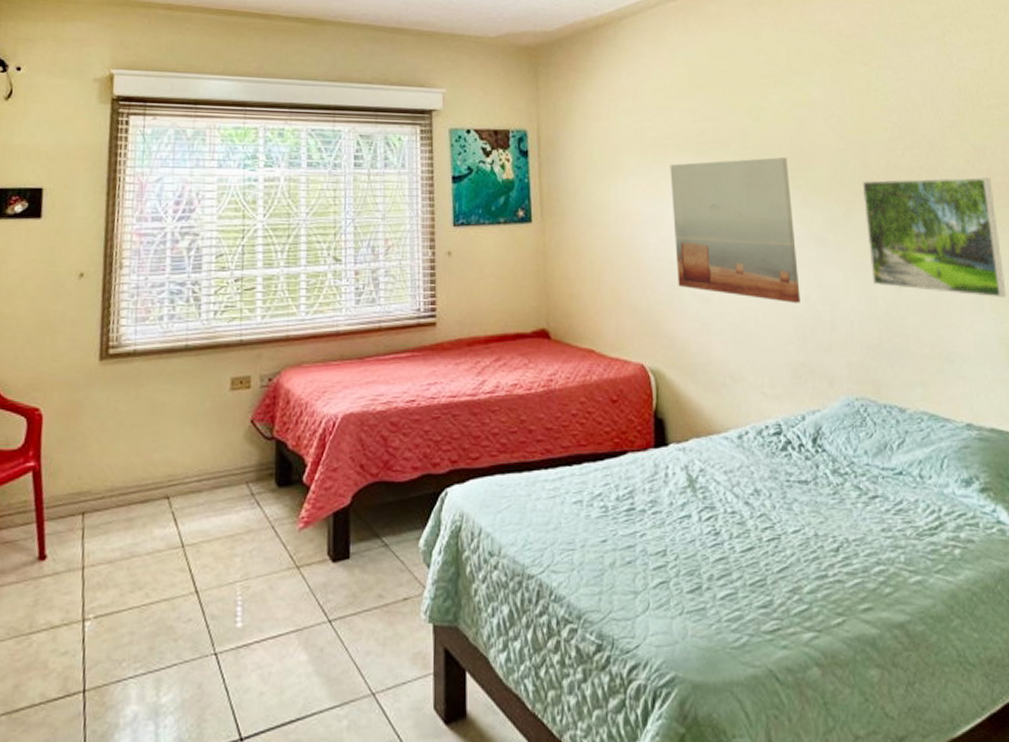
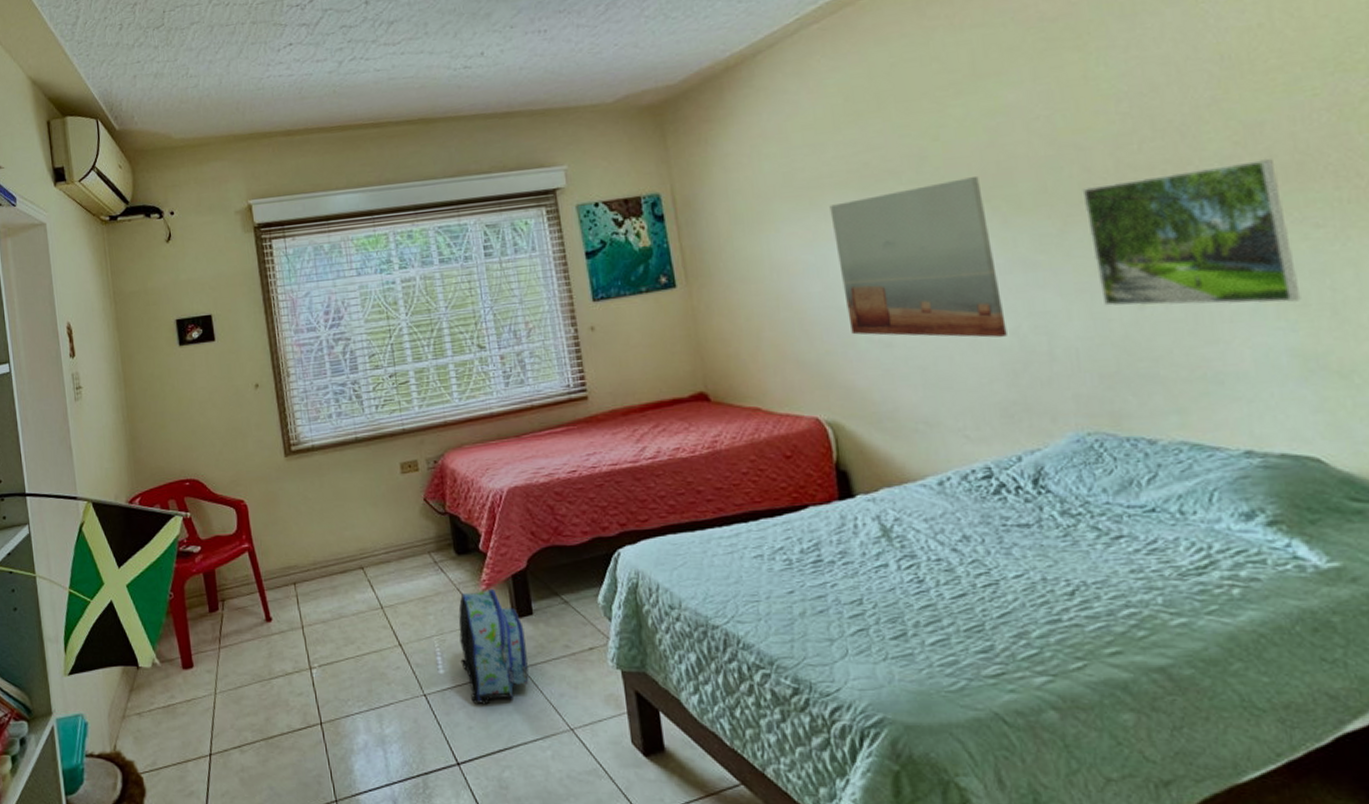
backpack: none [263,527,338,666] -> present [458,588,529,705]

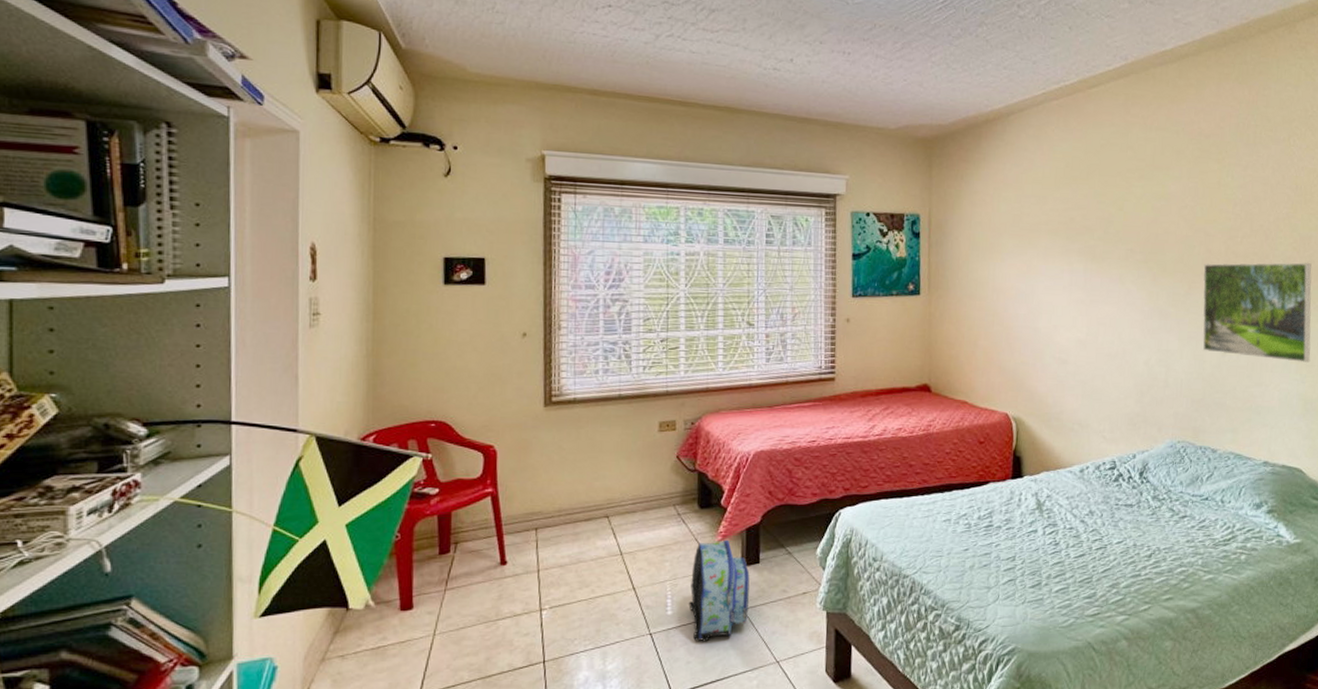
wall art: present [829,177,1007,338] -> none [1041,242,1143,365]

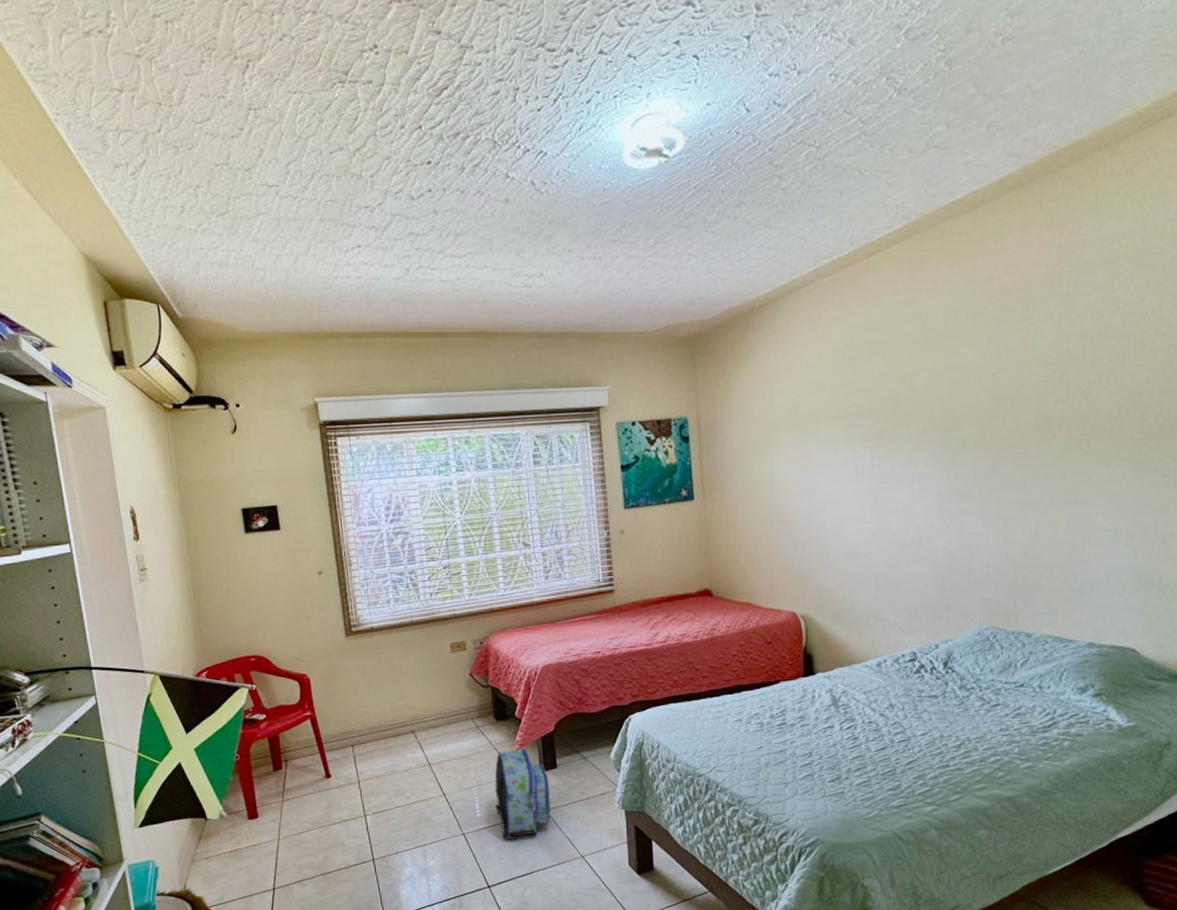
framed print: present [1202,262,1312,363] -> none [1009,420,1145,533]

